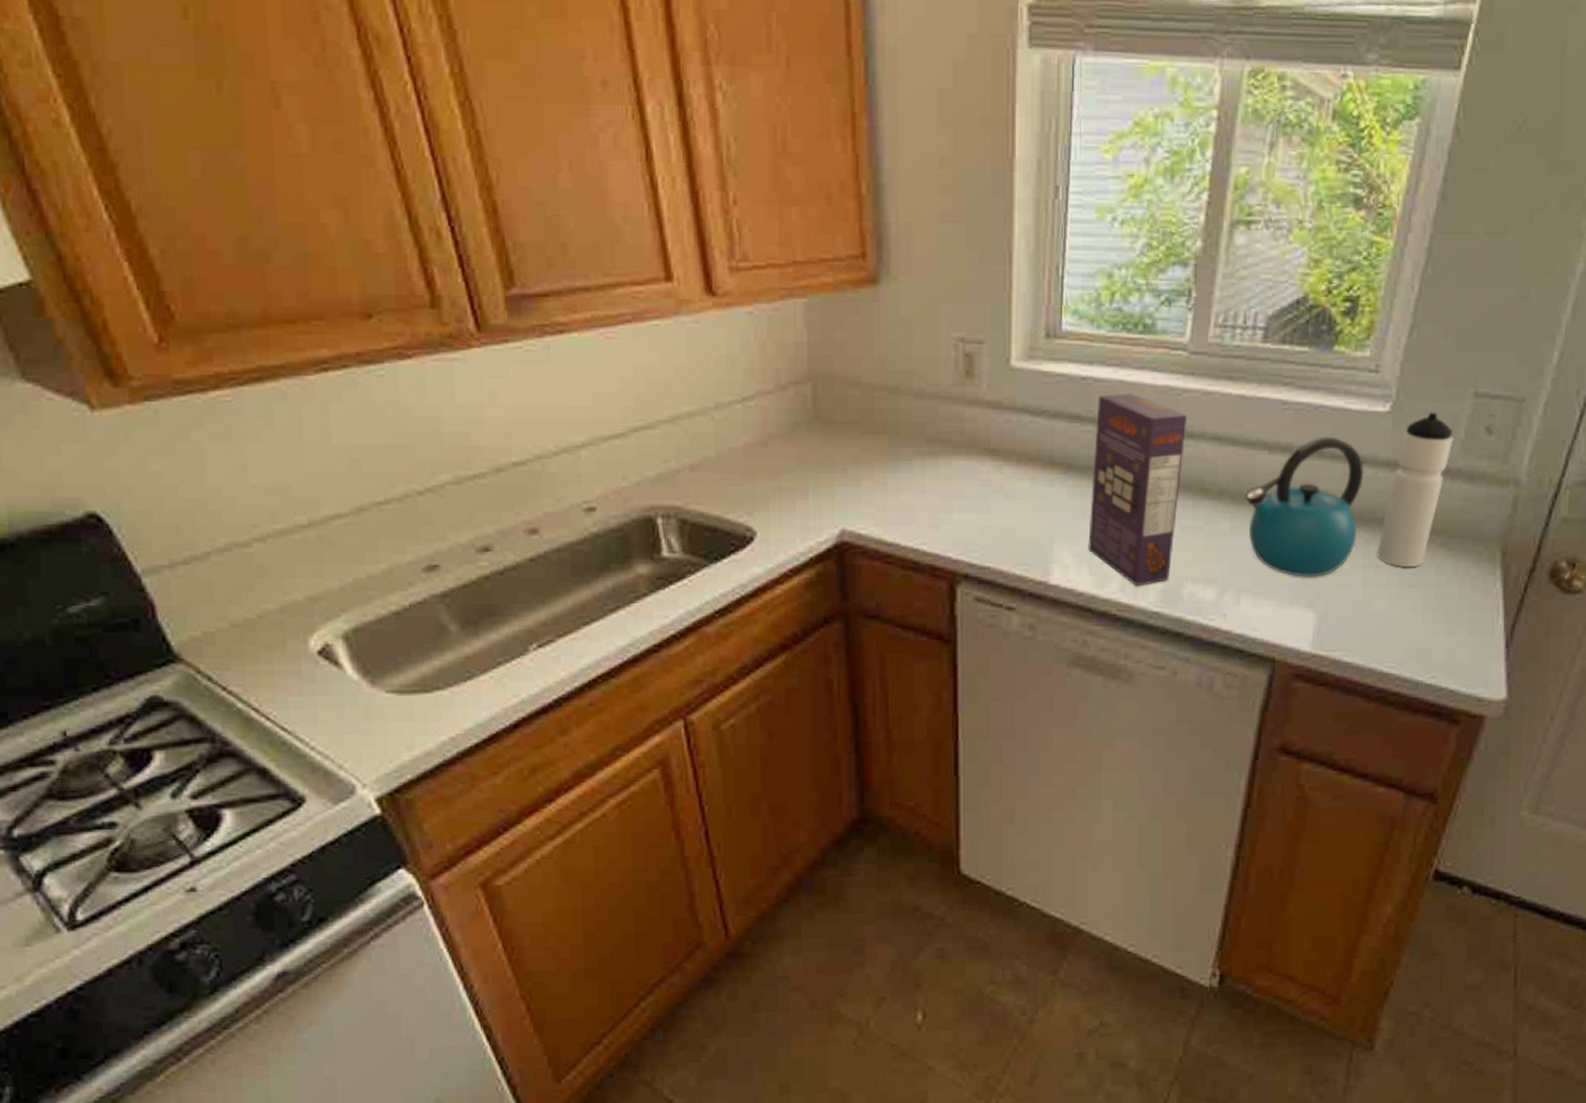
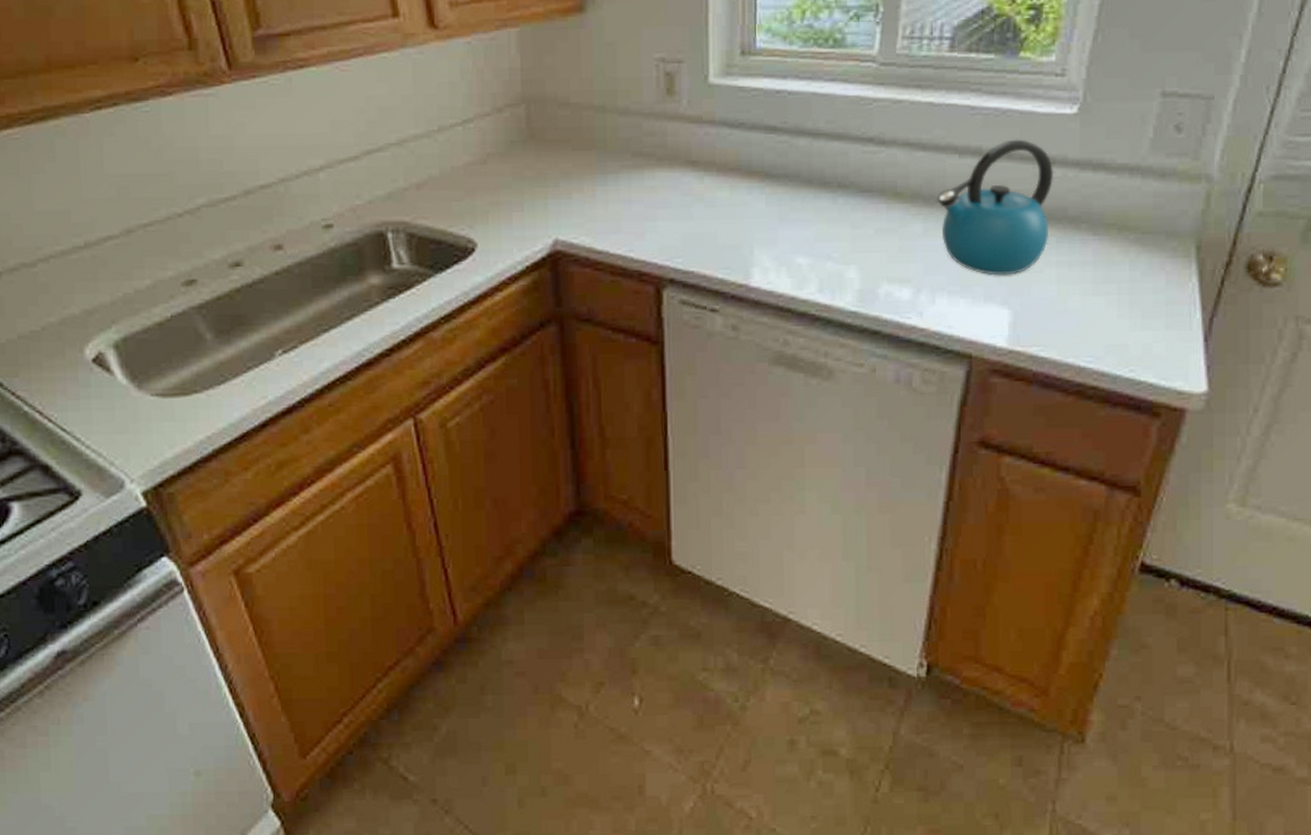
cereal box: present [1088,393,1188,586] -> none [786,104,879,287]
water bottle: present [1377,412,1454,567] -> none [1070,112,1143,263]

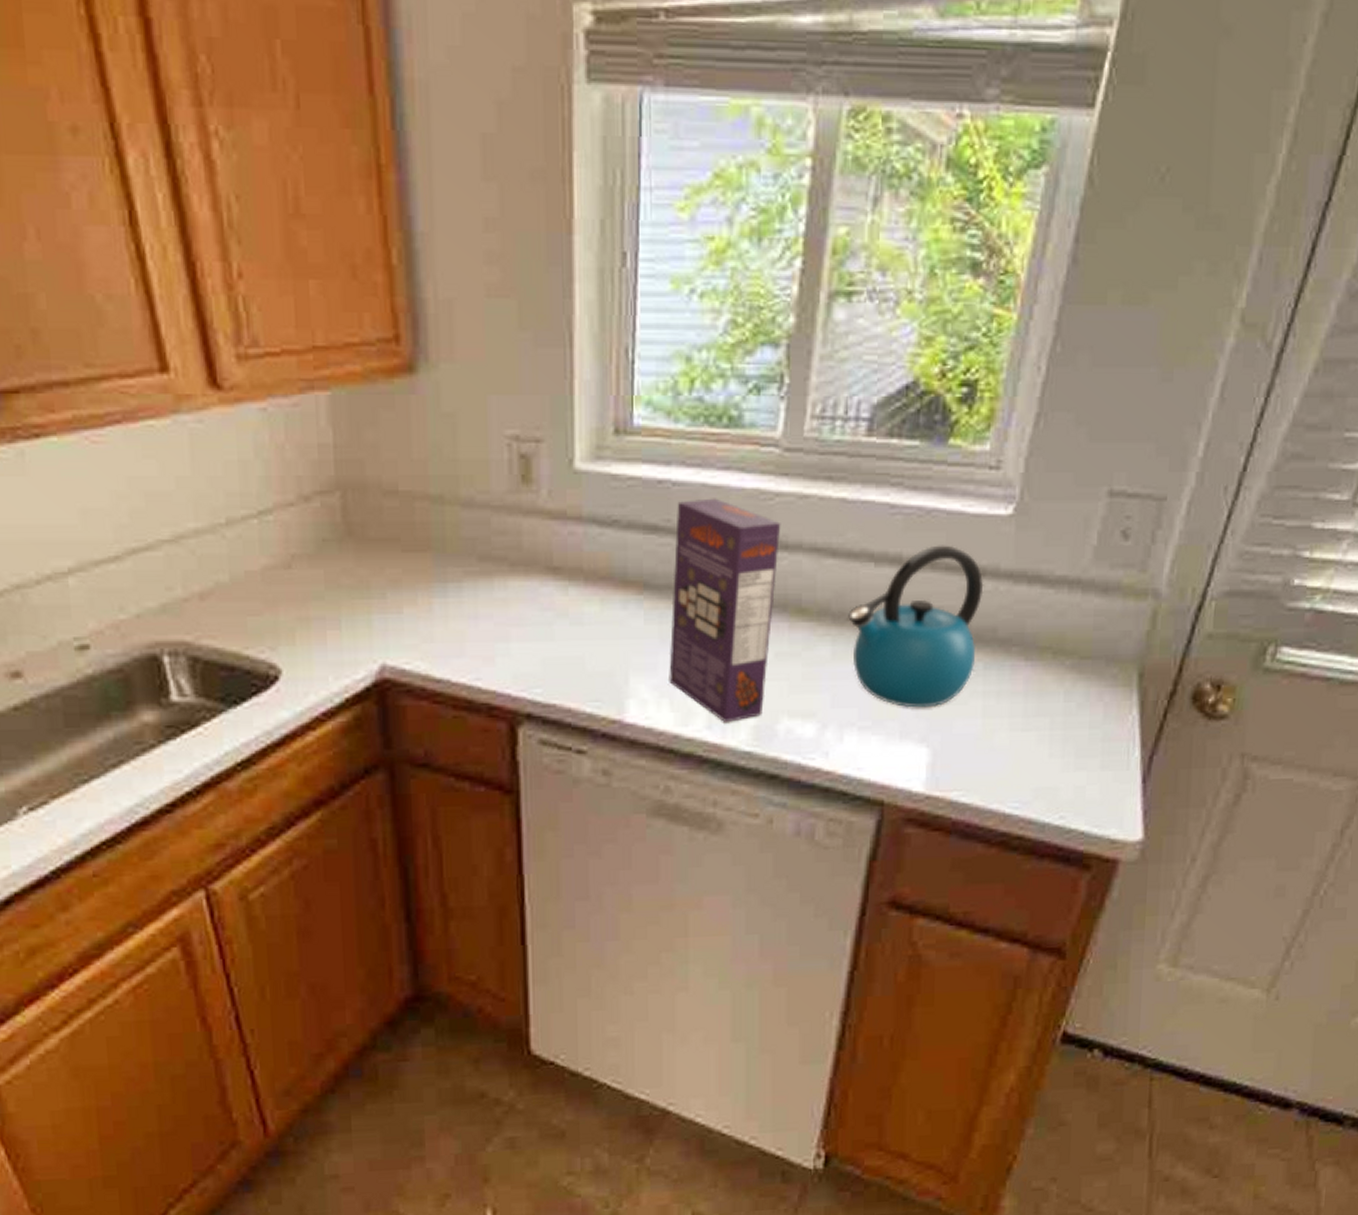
cereal box: none [786,104,879,287] -> present [669,498,781,722]

